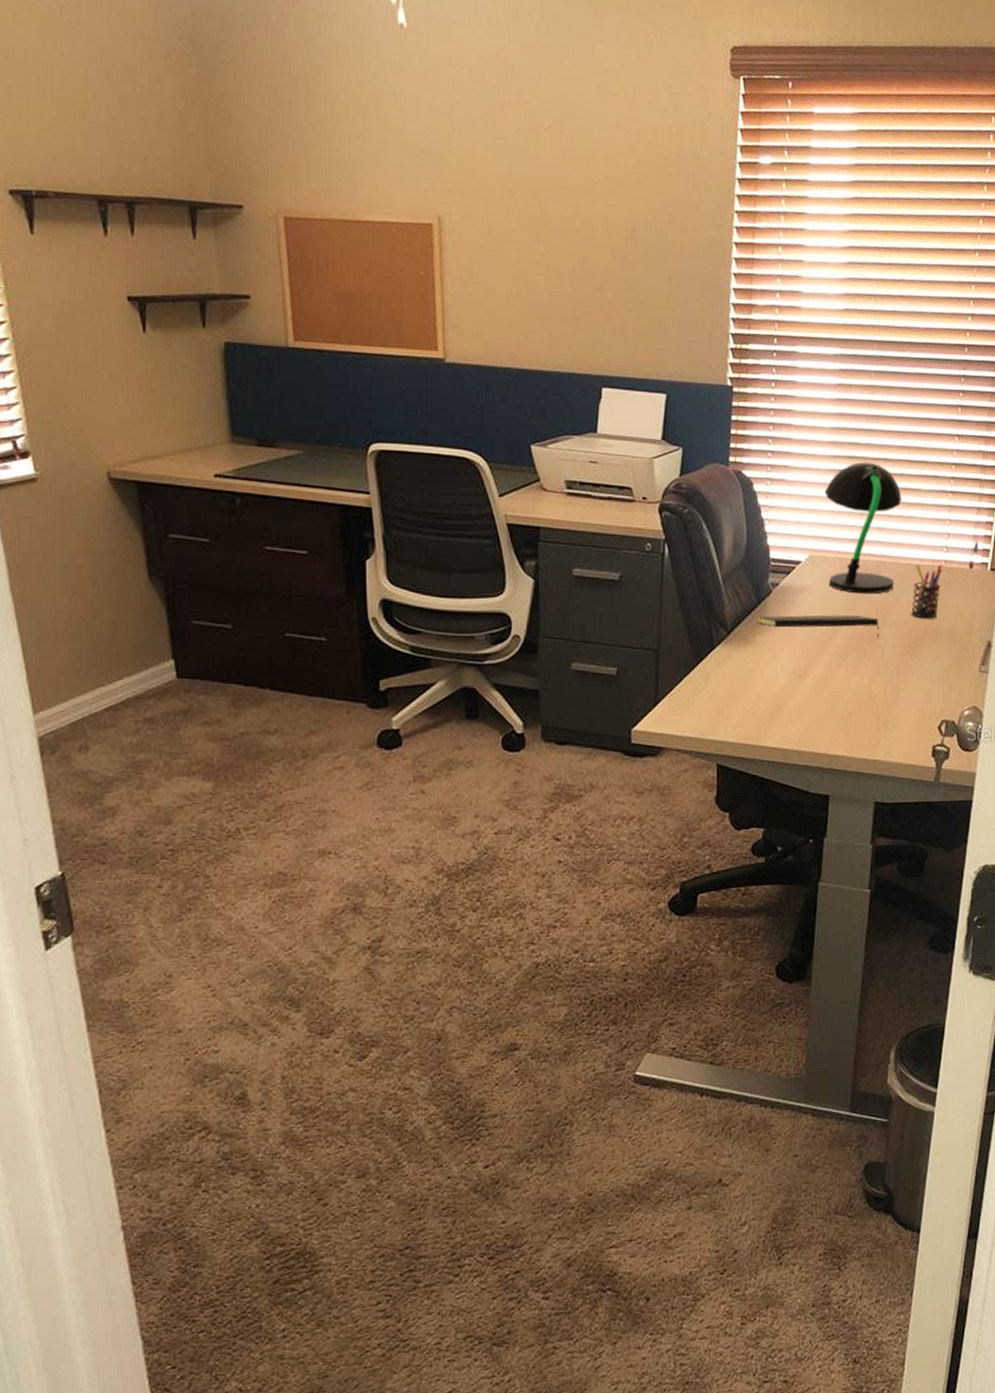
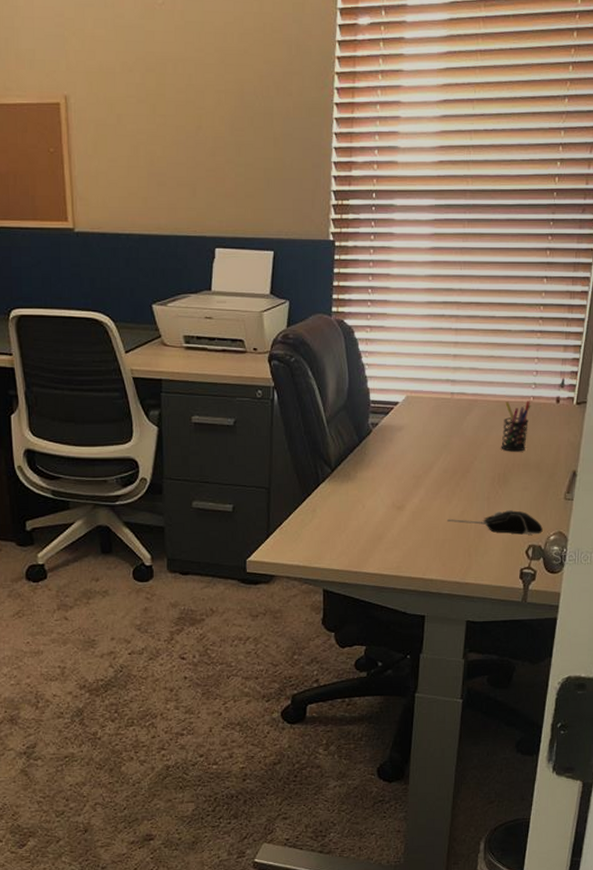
notepad: present [758,614,879,639] -> none [359,450,471,472]
desk lamp: present [824,461,902,594] -> none [420,306,493,431]
computer mouse: none [852,681,956,709] -> present [446,509,543,535]

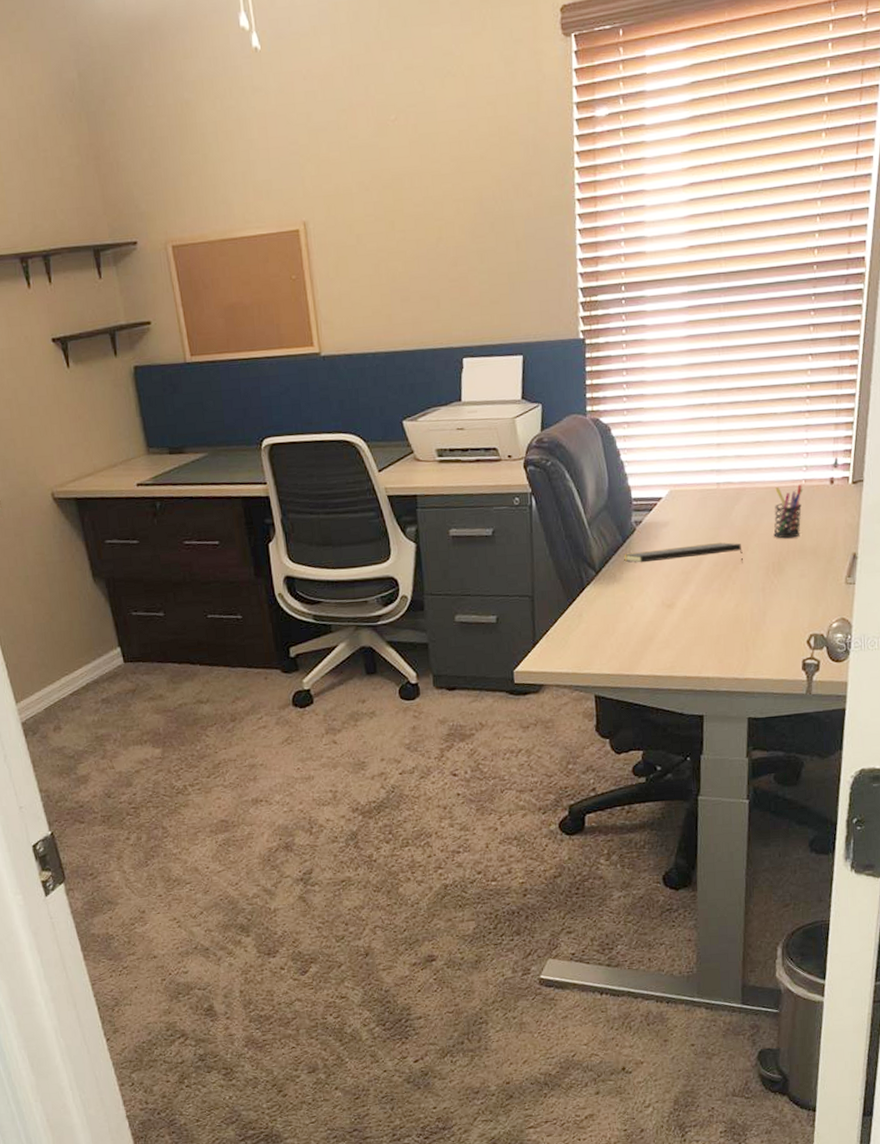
notepad: none [359,450,471,472] -> present [624,542,743,563]
computer mouse: present [446,509,543,535] -> none [720,598,824,624]

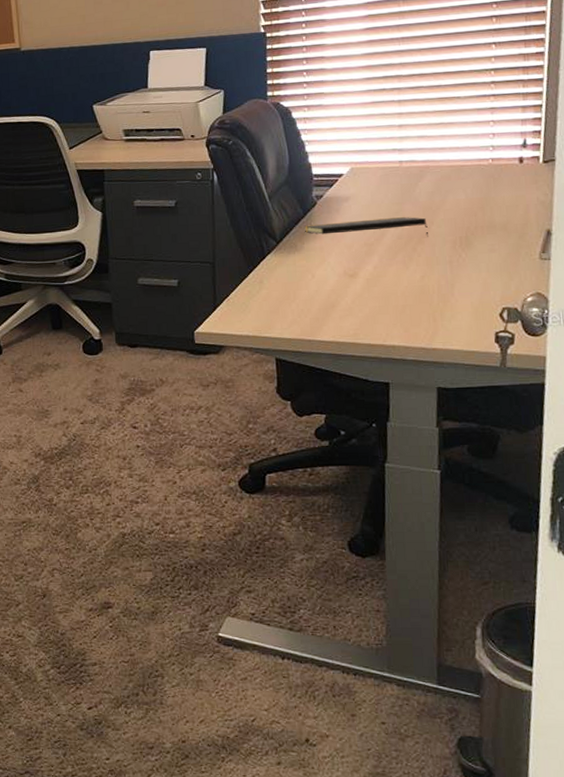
pen holder: present [773,484,803,539] -> none [460,163,491,215]

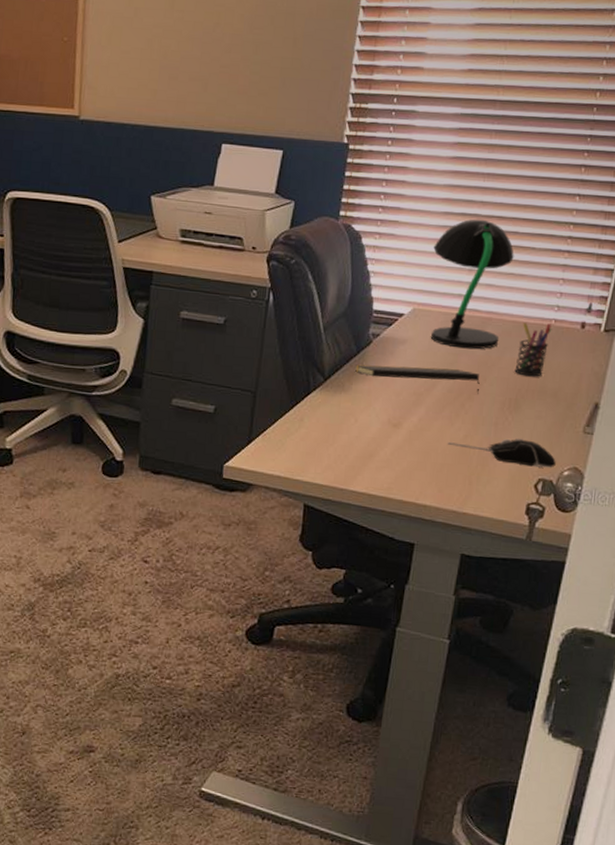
desk lamp: none [361,79,441,198] -> present [431,219,514,350]
computer mouse: none [405,272,518,297] -> present [447,438,556,468]
pen holder: none [460,163,491,215] -> present [514,323,552,377]

